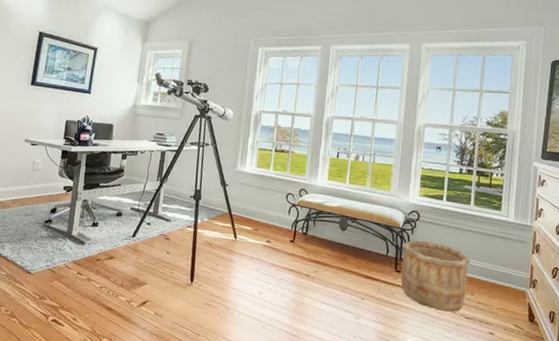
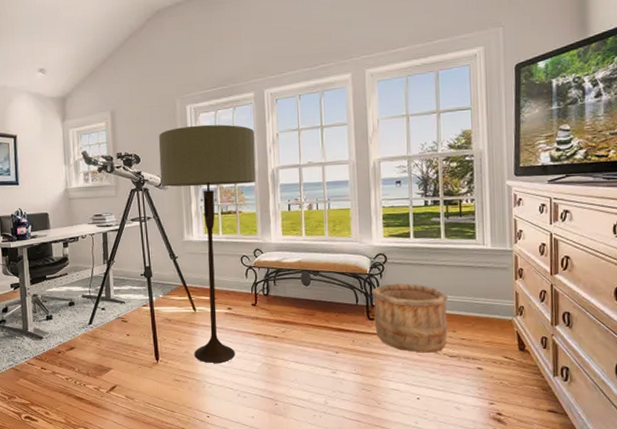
floor lamp: none [223,66,317,293] -> present [158,124,256,363]

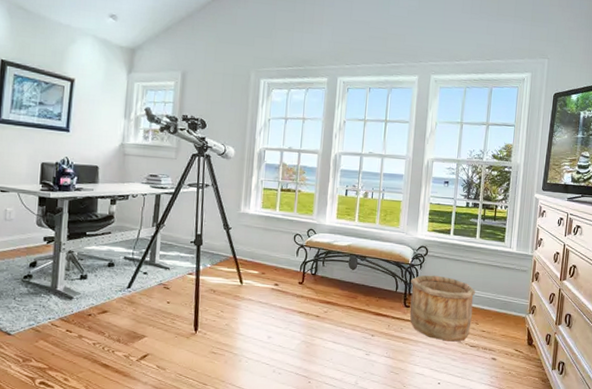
floor lamp: present [158,124,256,363] -> none [224,99,324,338]

